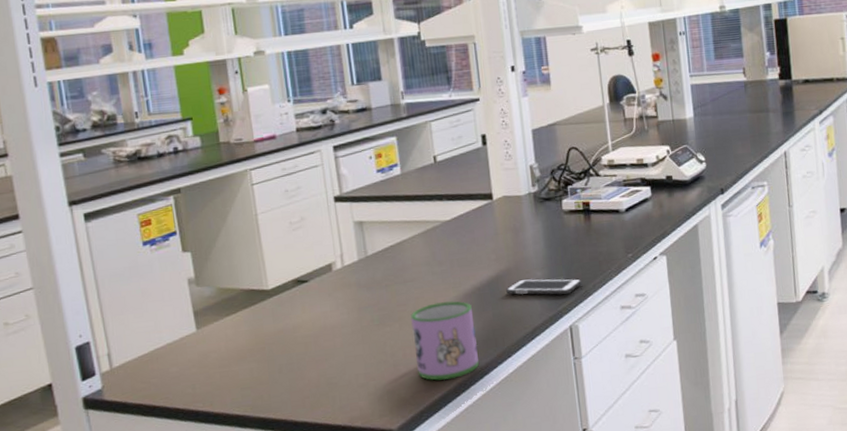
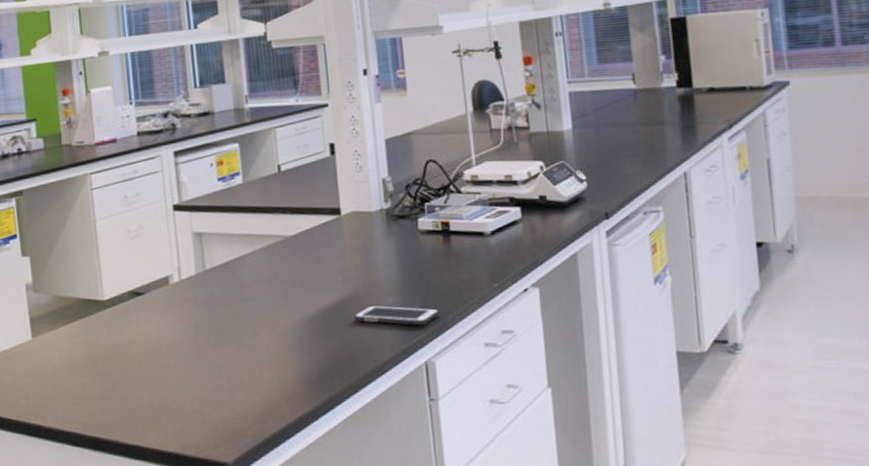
mug: present [410,301,479,381] -> none [249,325,322,412]

